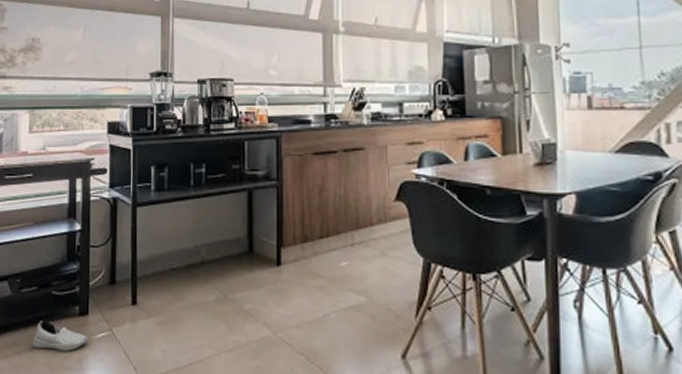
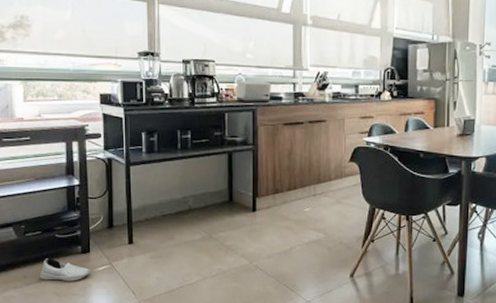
toaster: none [258,102,298,129] -> present [236,81,271,103]

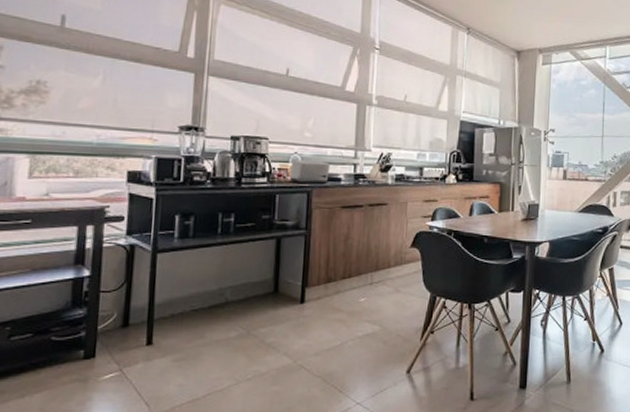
shoe: present [39,258,91,281] -> none [23,367,95,395]

